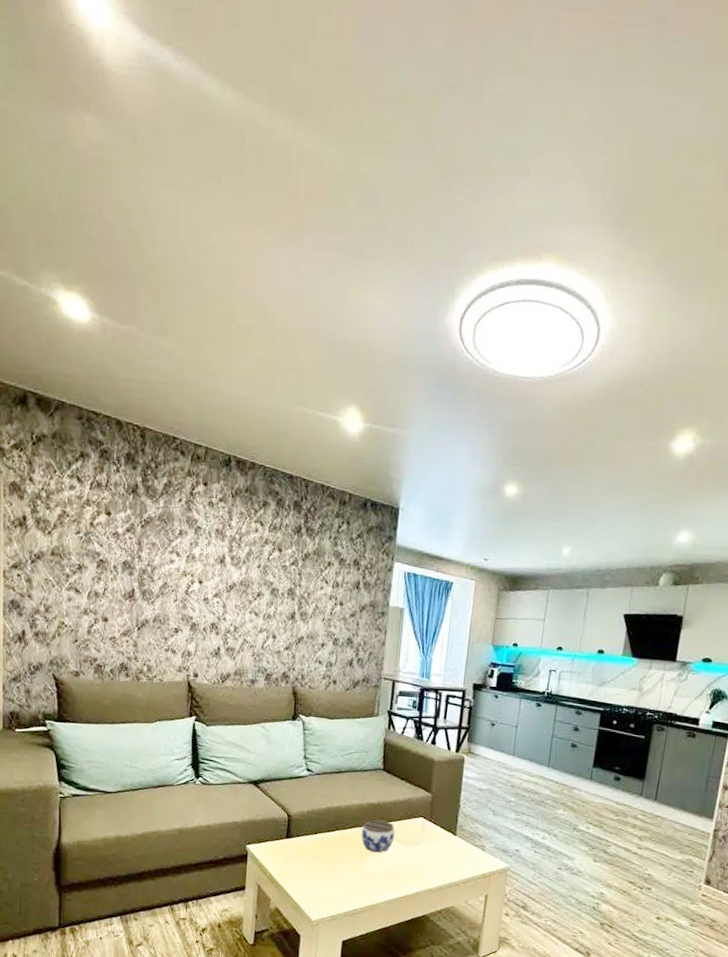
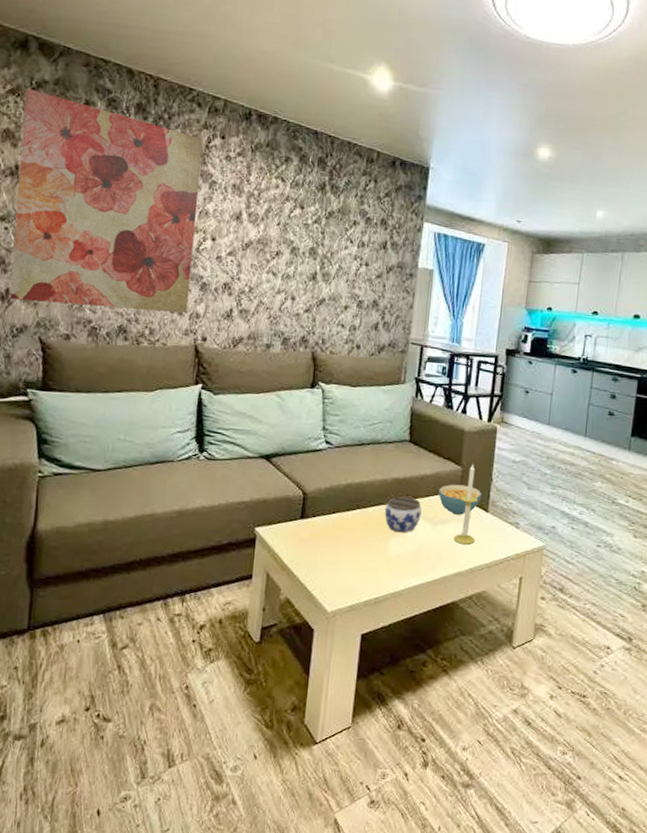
wall art: none [26,442,188,652] -> present [9,87,203,314]
cereal bowl: none [410,809,450,838] -> present [438,484,482,515]
candle: none [424,791,446,865] -> present [453,464,478,545]

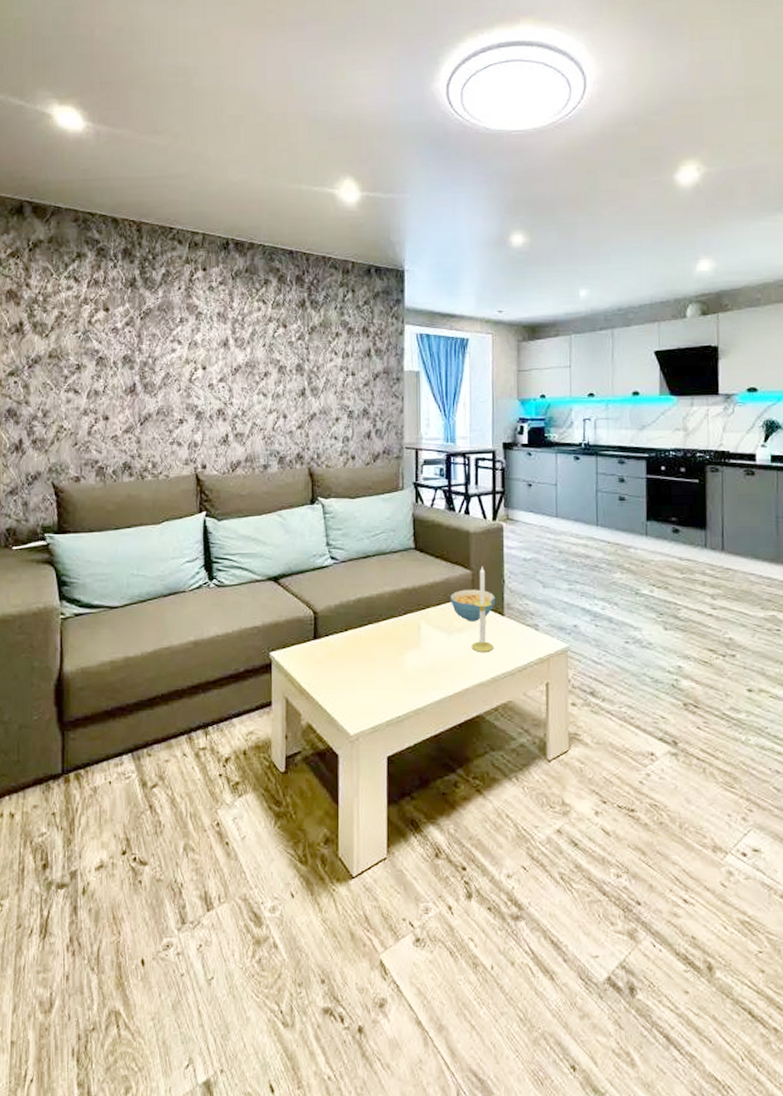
wall art: present [9,87,203,314] -> none [23,249,187,449]
jar: present [384,496,422,533] -> none [397,607,435,646]

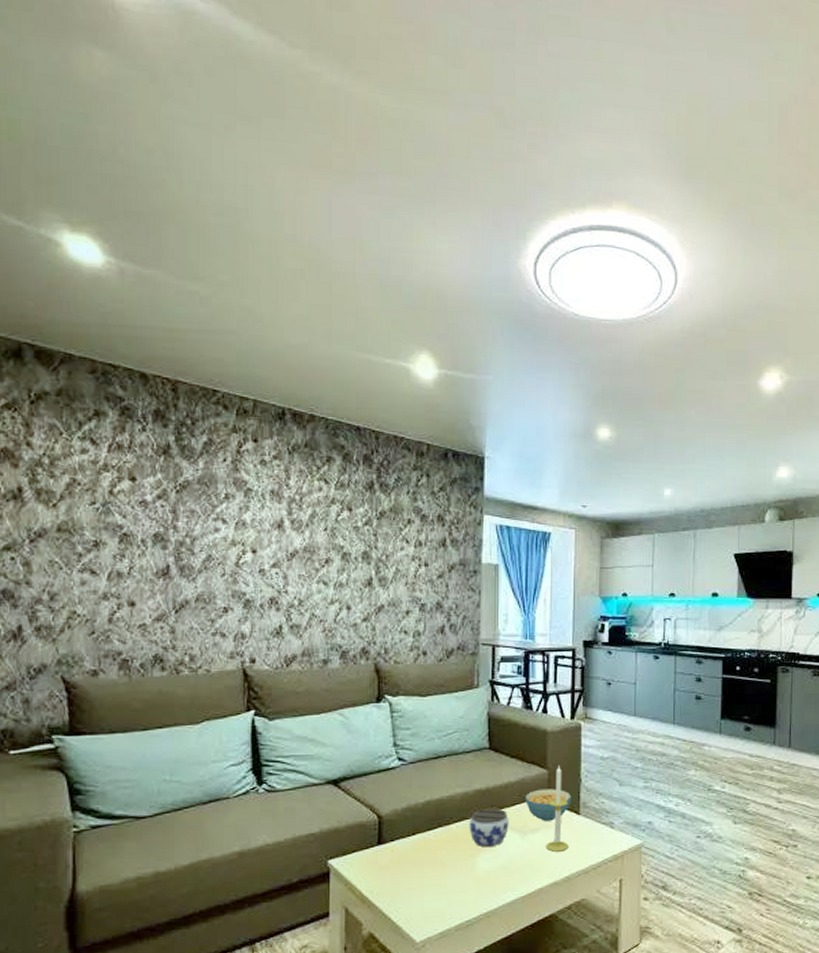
jar: none [397,607,435,646] -> present [469,808,509,848]

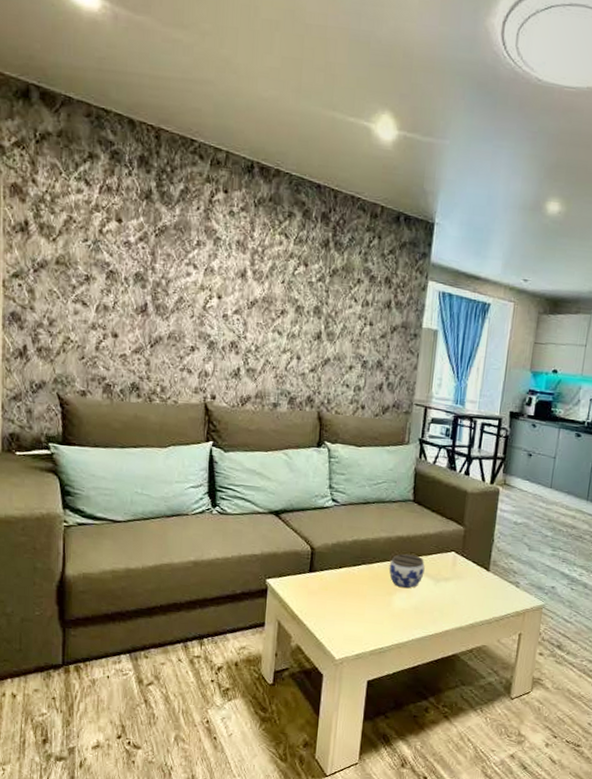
cereal bowl: present [525,789,572,821] -> none [441,543,484,573]
candle: present [546,766,569,852] -> none [455,525,479,602]

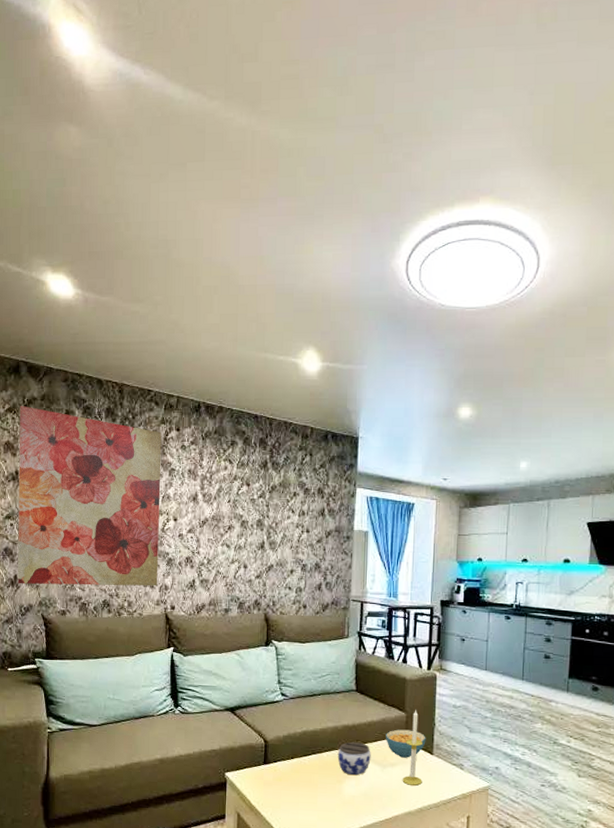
wall art: none [27,140,206,372] -> present [17,405,162,586]
cereal bowl: none [441,543,484,573] -> present [386,729,426,758]
candle: none [455,525,479,602] -> present [402,710,422,786]

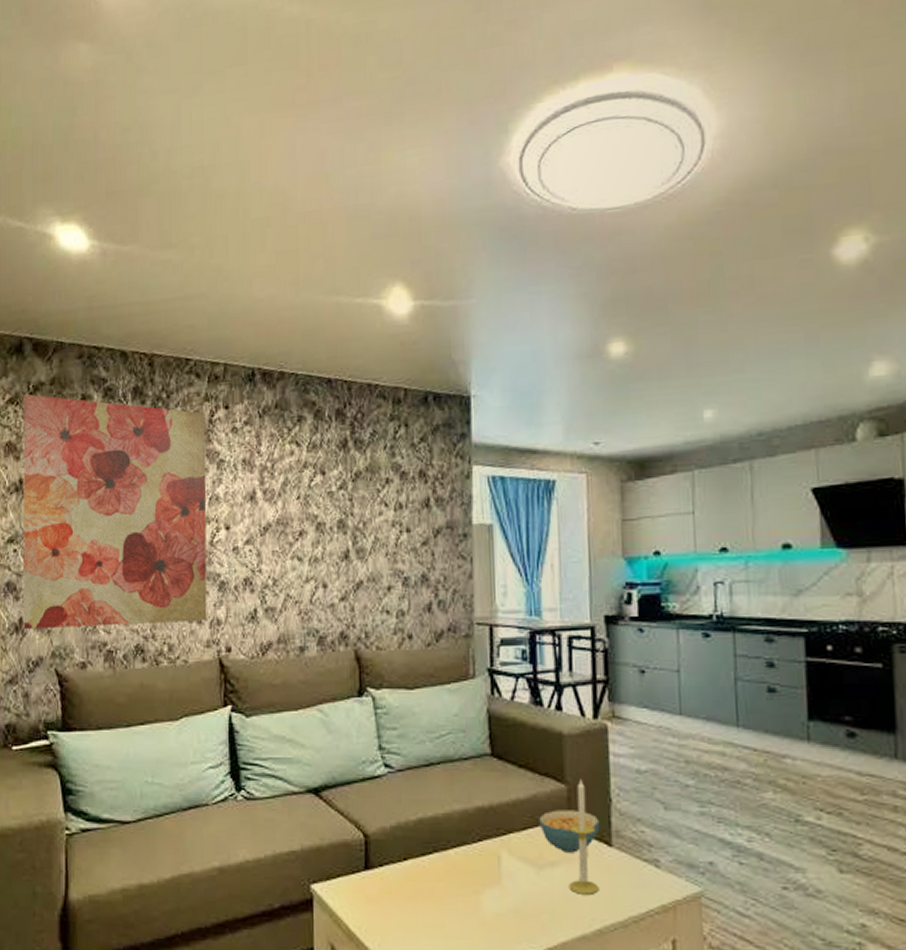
jar: present [337,742,371,776] -> none [470,831,520,883]

